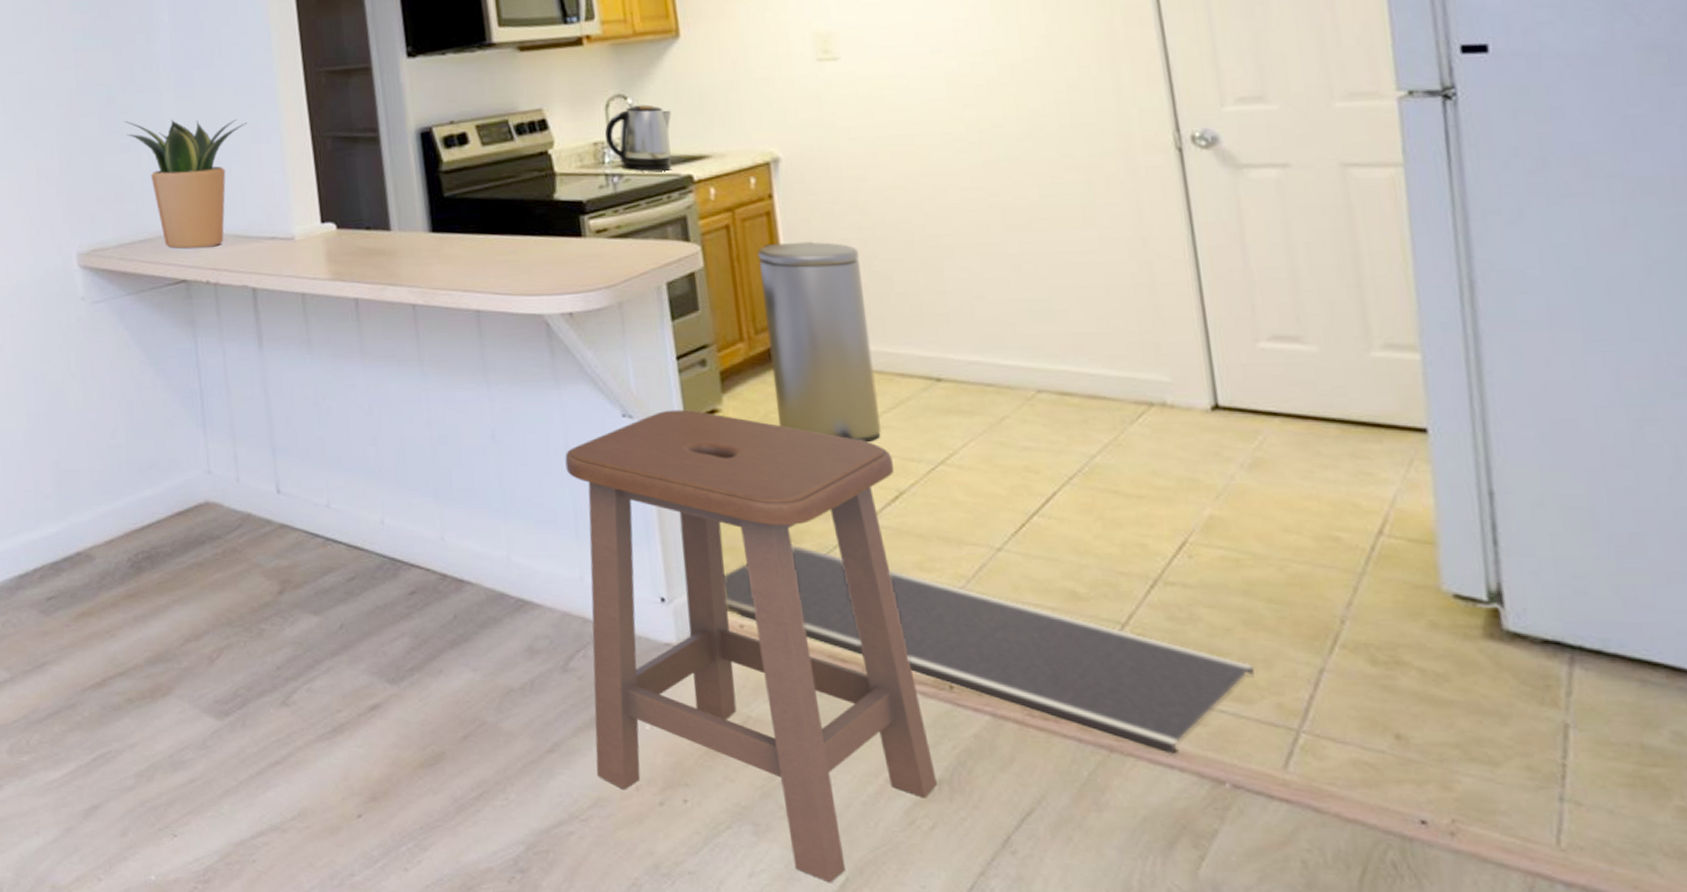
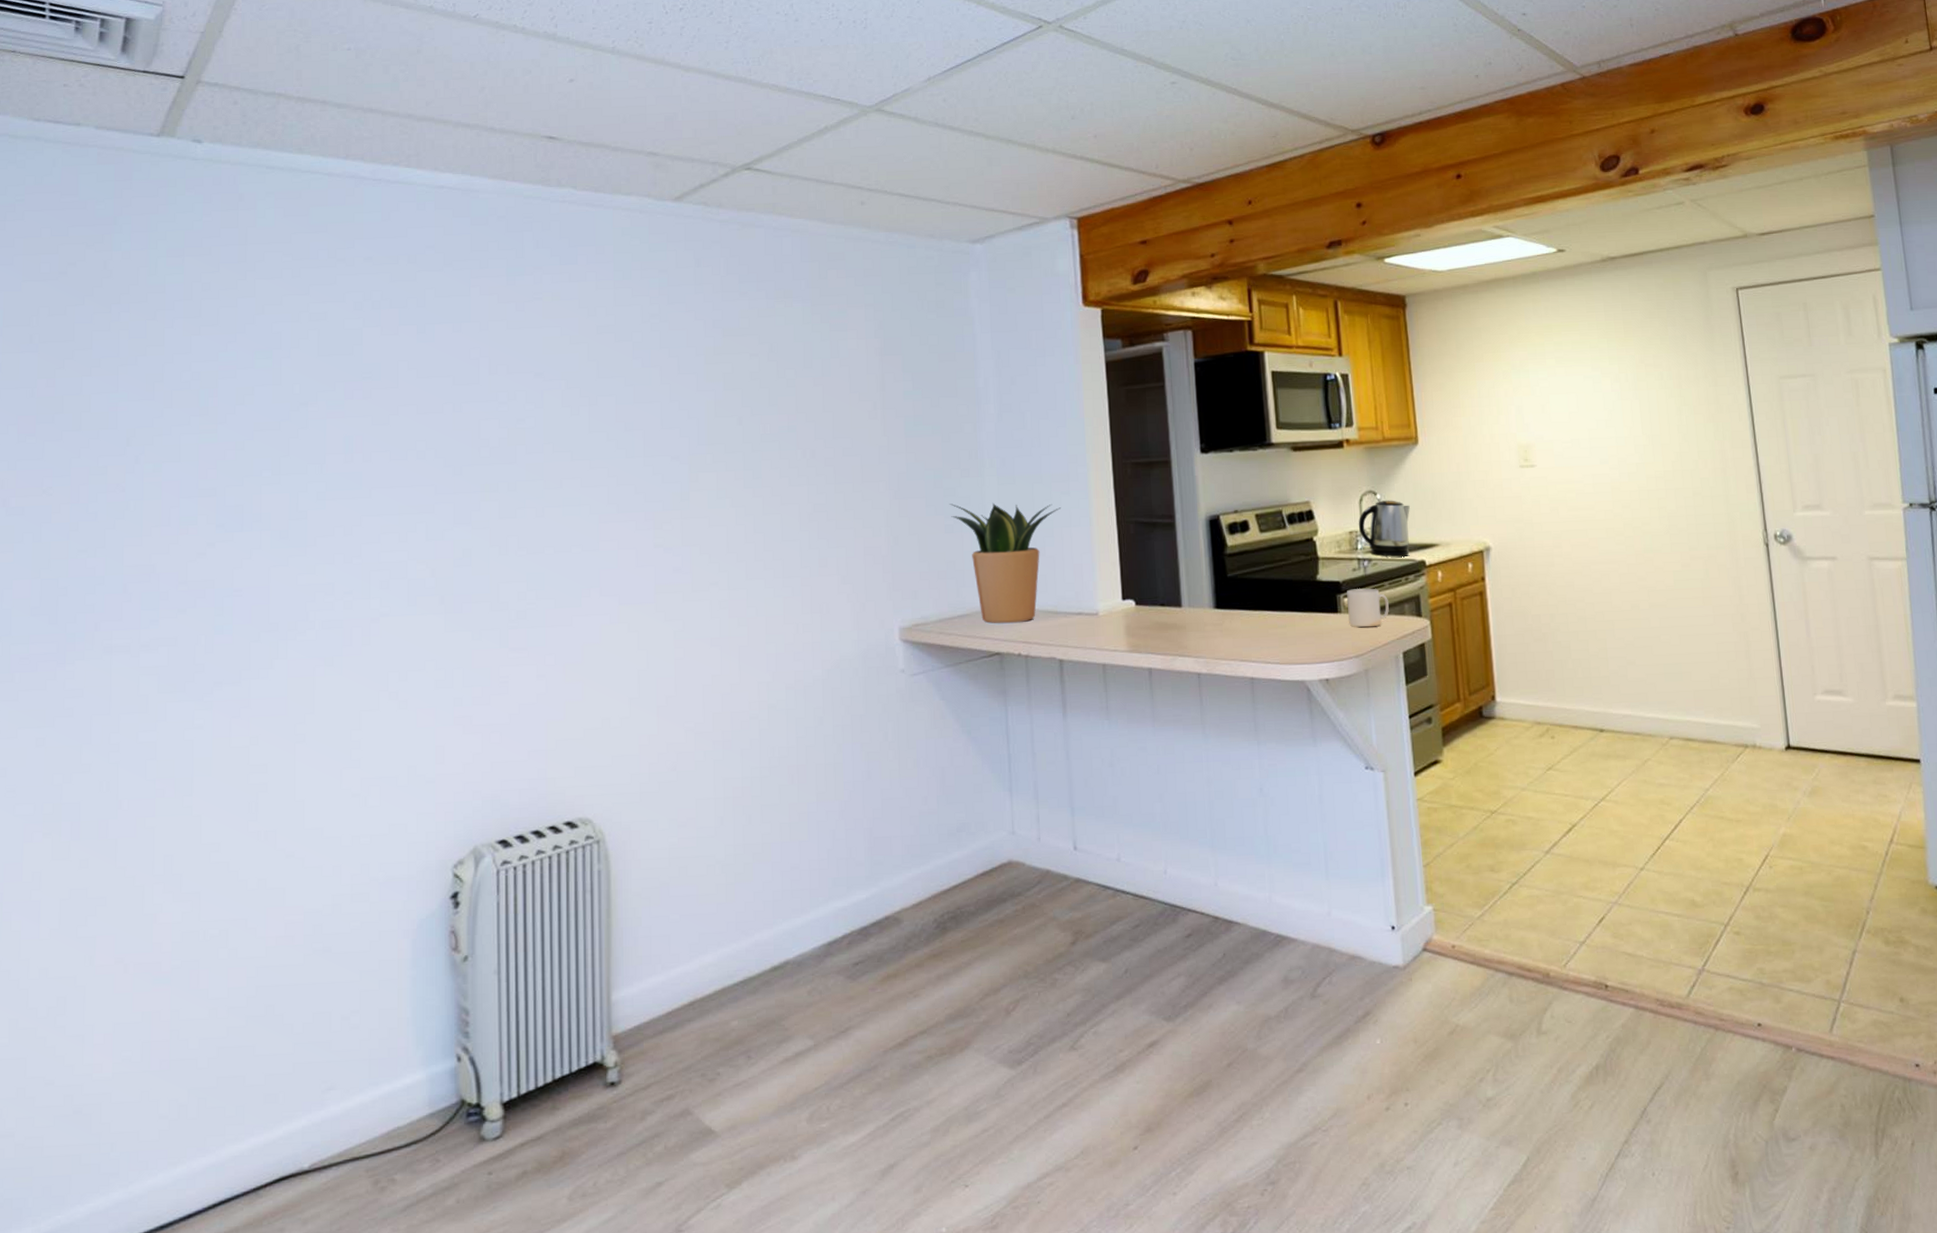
stool: present [565,409,937,883] -> none [1319,761,1595,1164]
mug: none [592,208,648,254] -> present [1347,588,1389,628]
door mat: present [723,545,1254,754] -> none [1440,874,1812,1028]
pedal bin: present [757,241,881,442] -> none [1472,617,1560,784]

